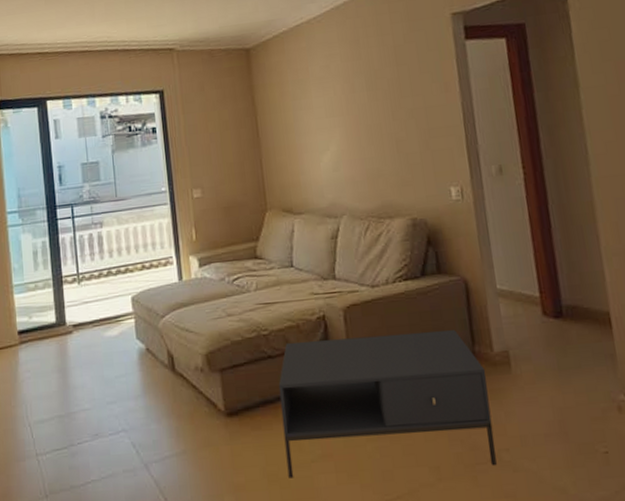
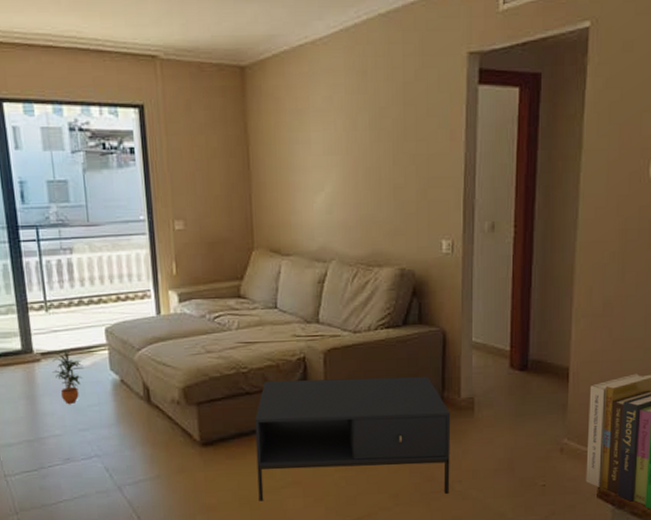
potted plant: none [83,321,112,376] -> present [52,350,84,404]

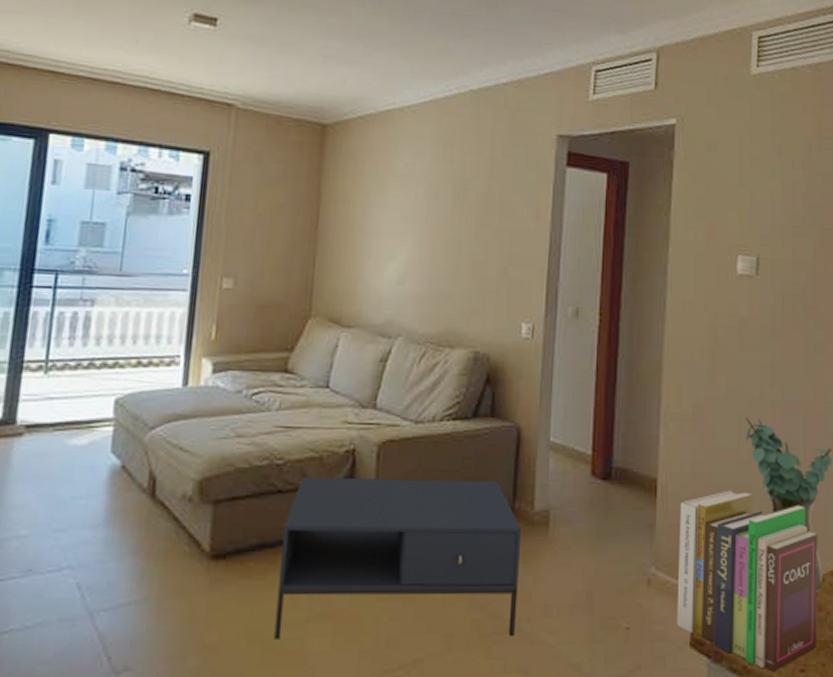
potted plant: present [52,350,84,404] -> none [35,423,77,494]

